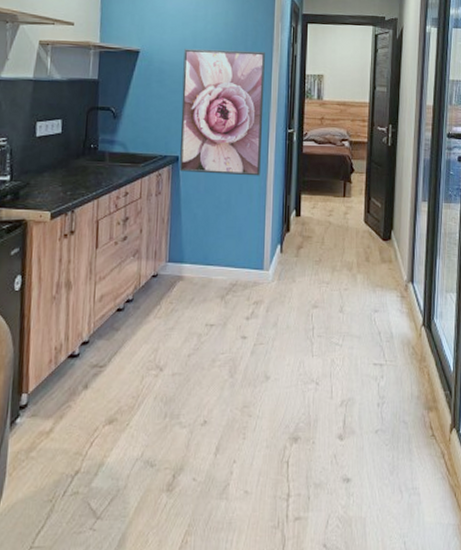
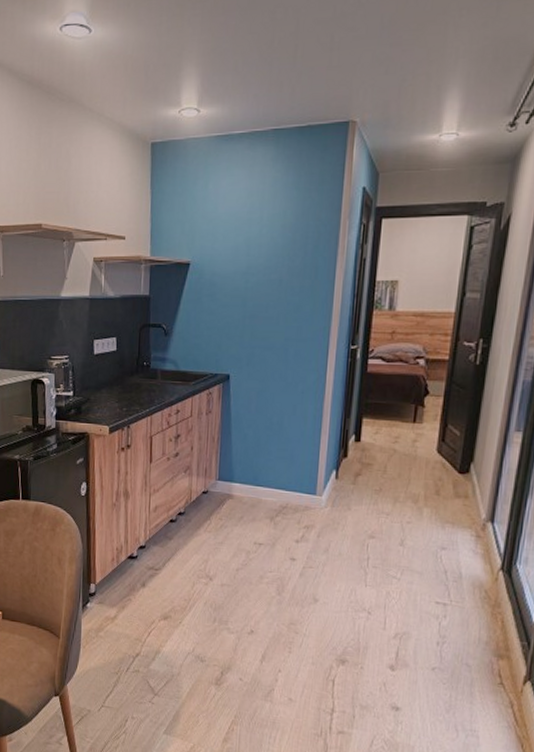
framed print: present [180,49,265,176] -> none [230,257,328,397]

